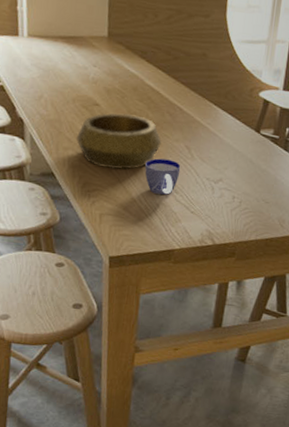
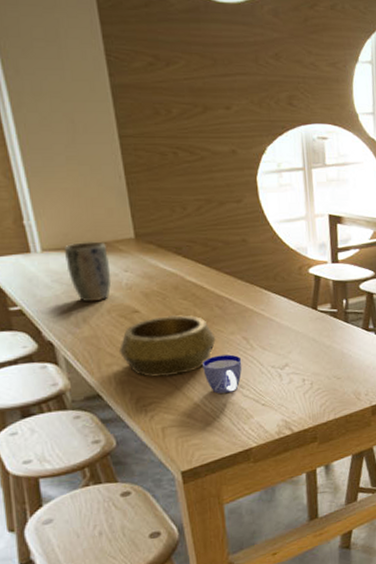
plant pot: none [45,33,83,90] -> present [65,241,112,302]

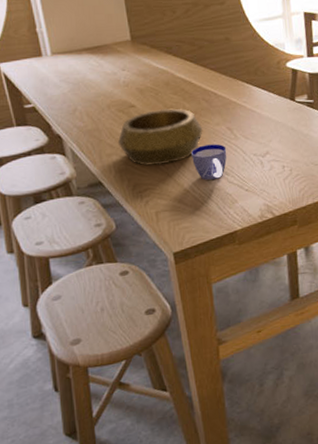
plant pot: present [65,241,112,302] -> none [71,44,111,99]

